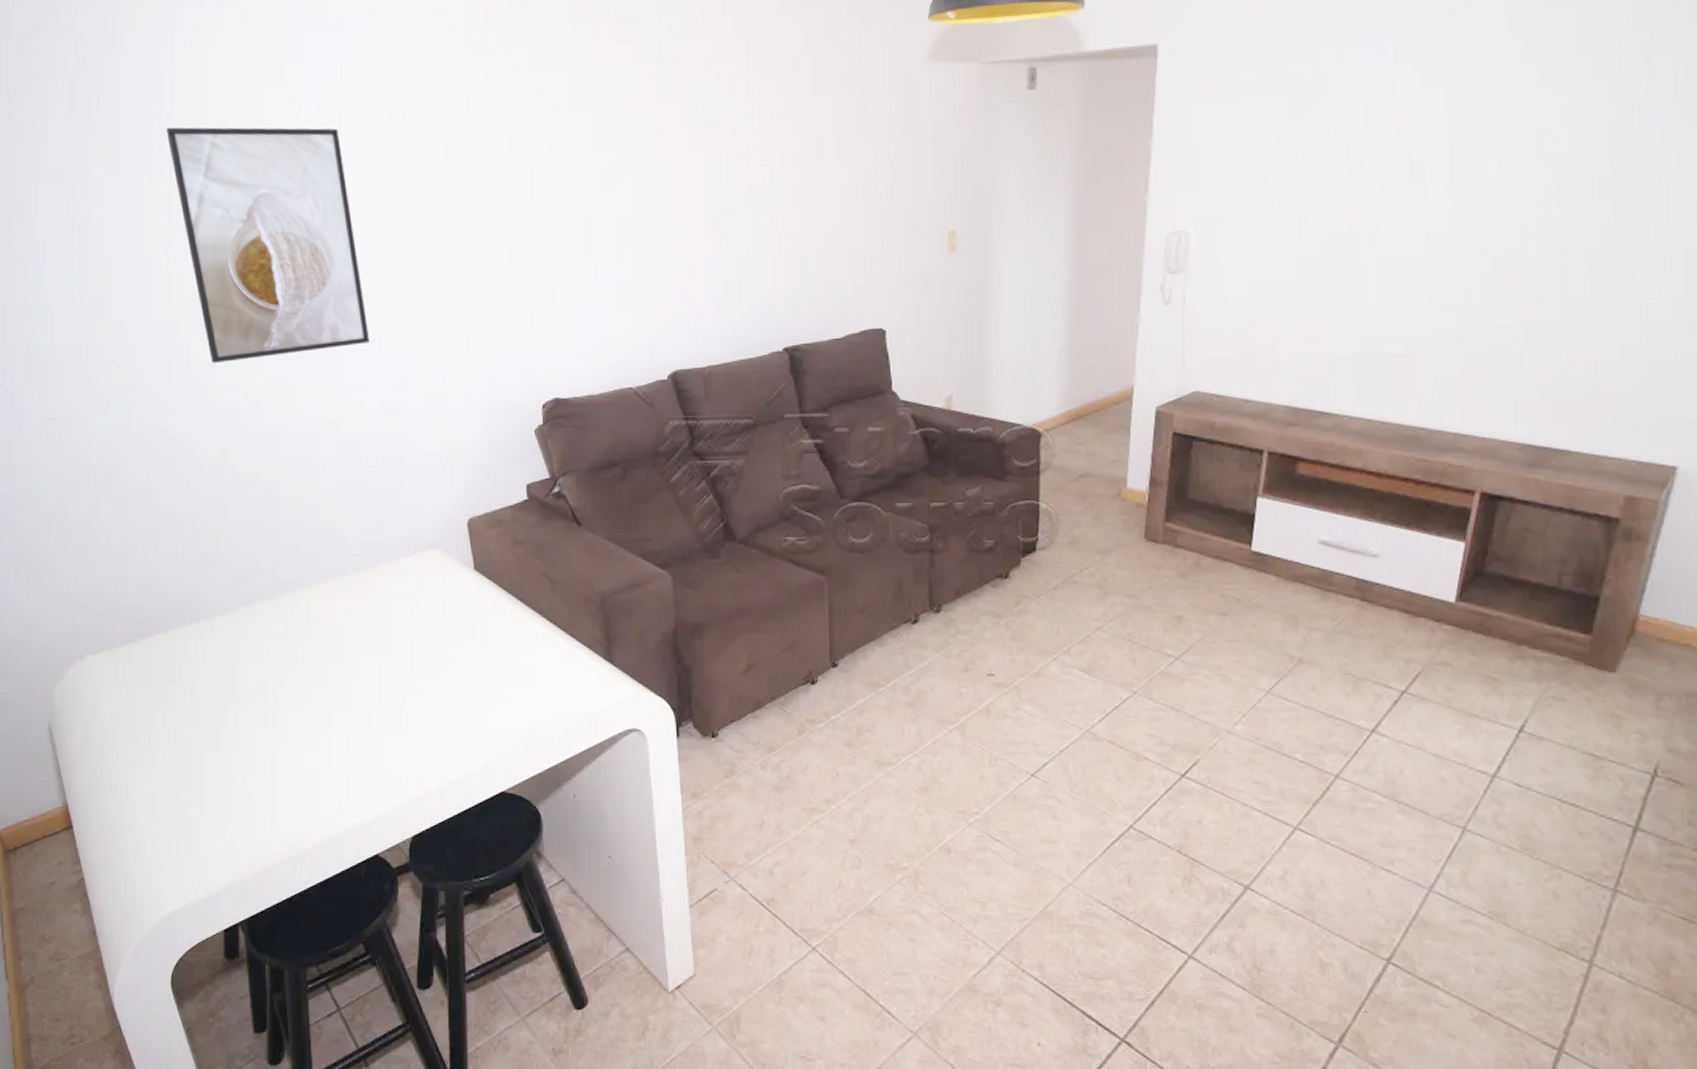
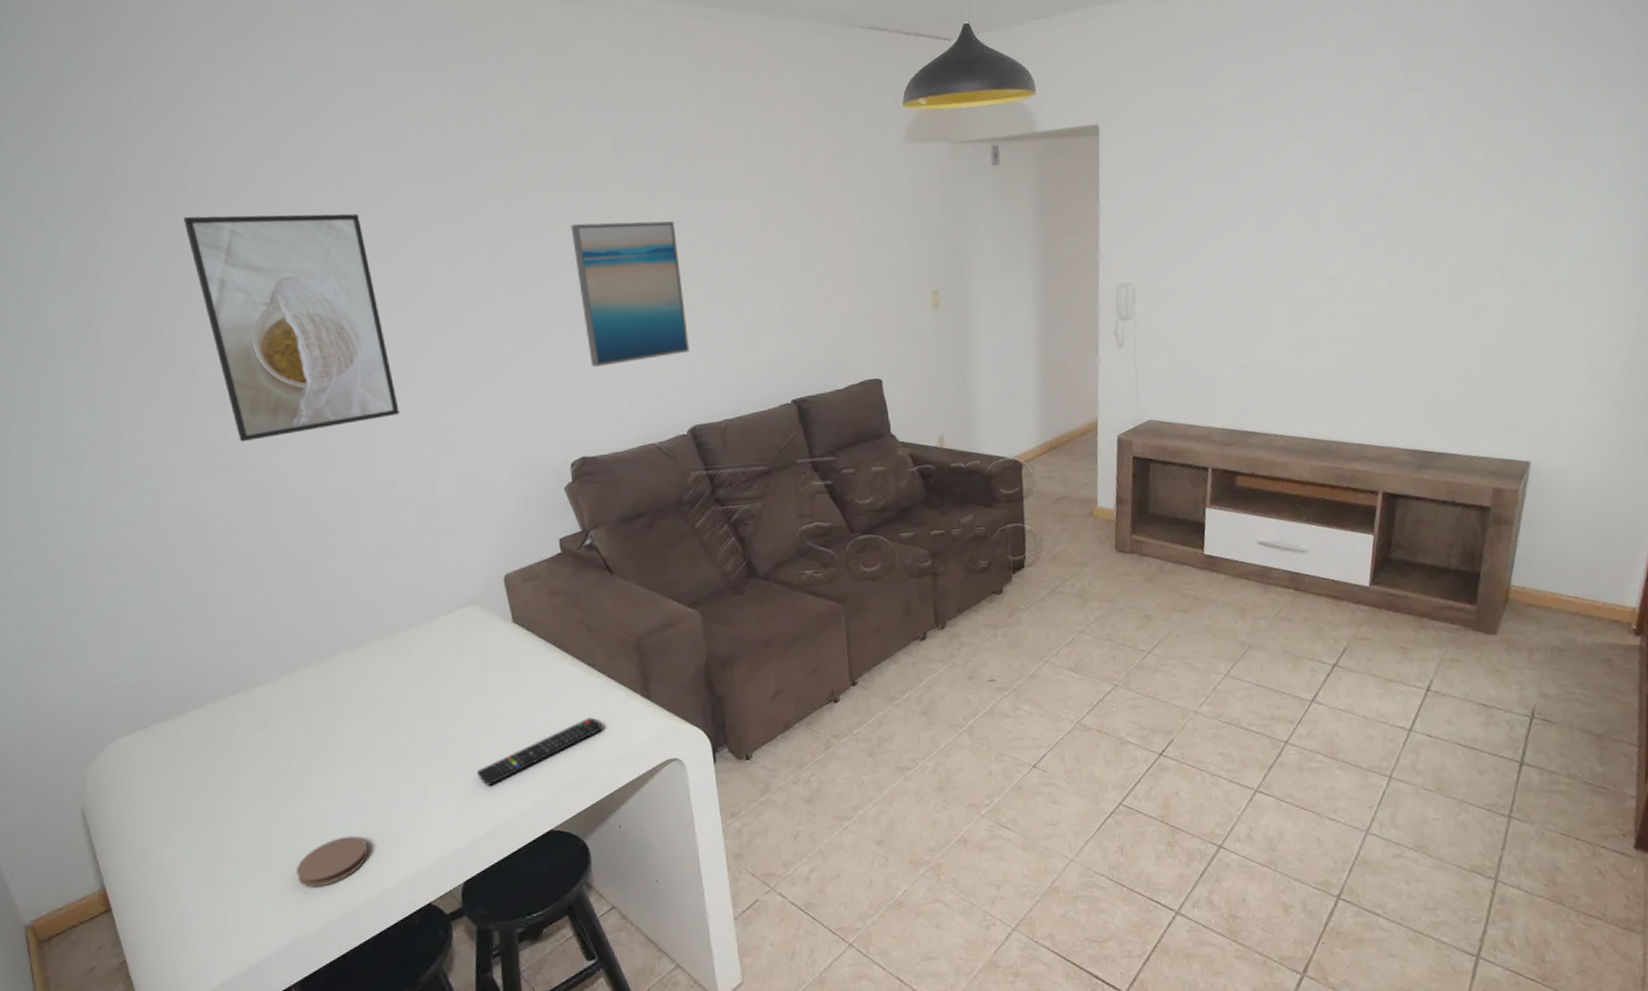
coaster: none [248,777,318,826] -> present [297,835,368,888]
remote control: none [431,677,562,739] -> present [477,717,603,786]
wall art: none [555,144,674,302] -> present [570,221,689,367]

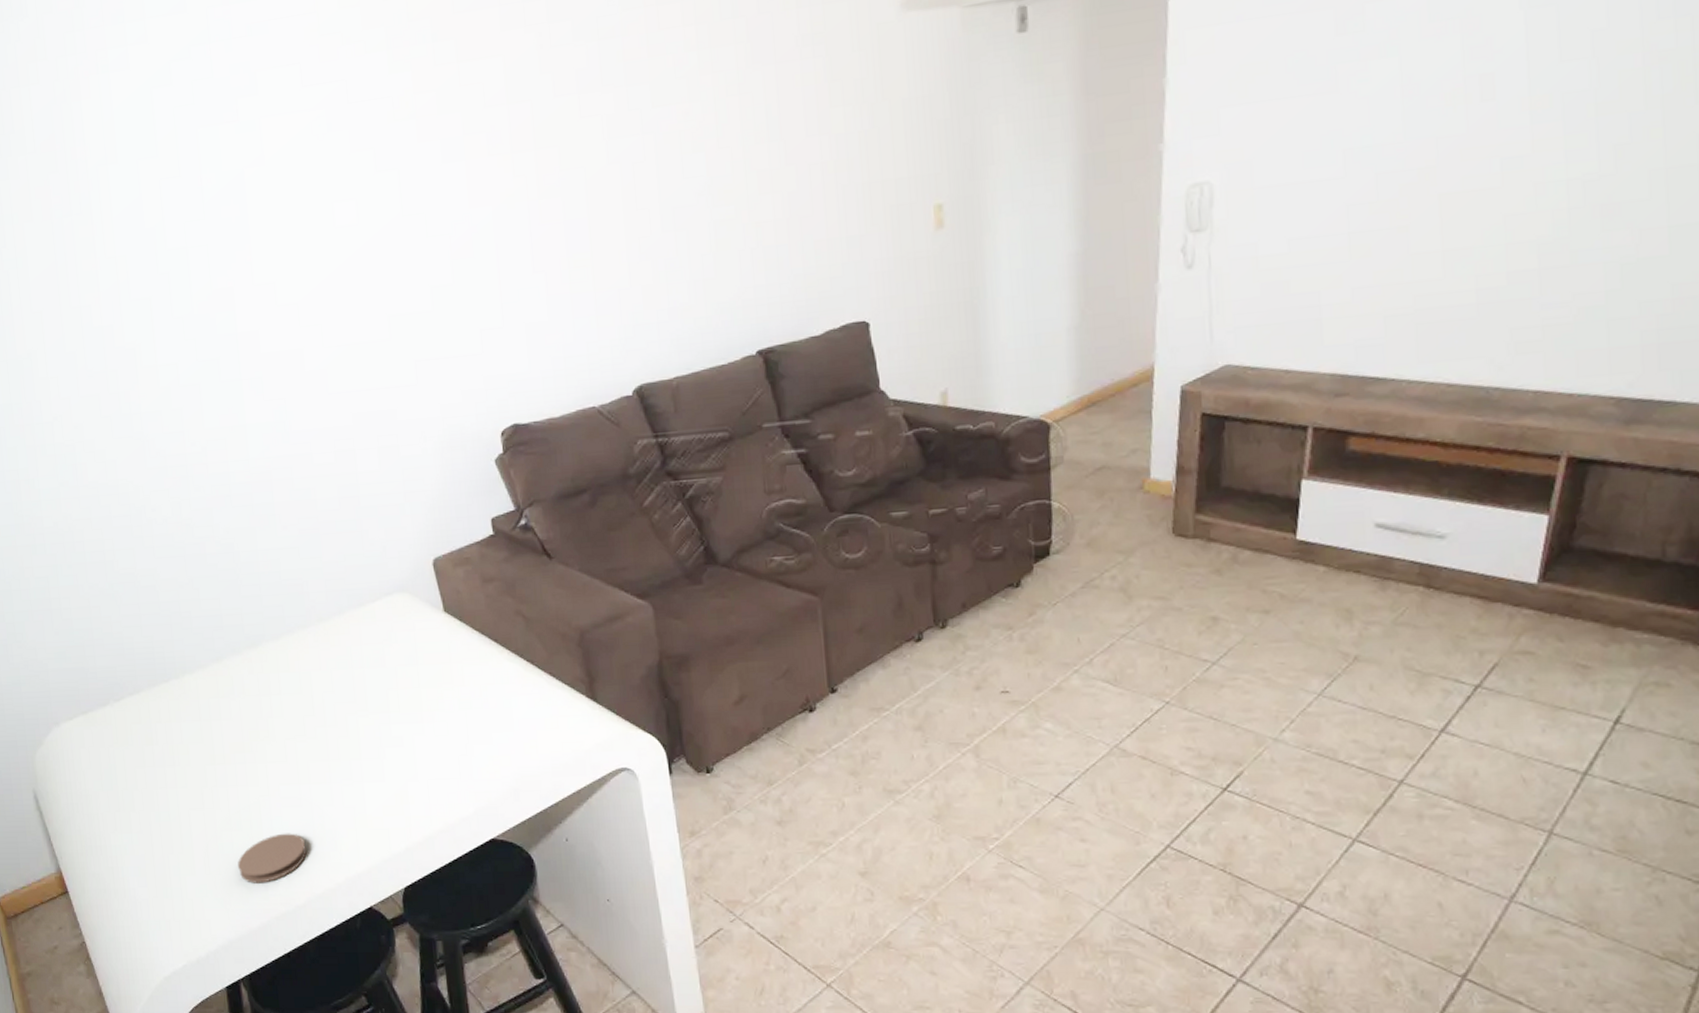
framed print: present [183,214,399,442] -> none [81,148,314,413]
remote control: present [477,717,603,786] -> none [413,719,545,788]
wall art: present [570,221,689,367] -> none [491,135,633,318]

